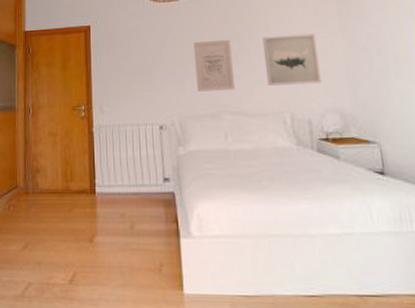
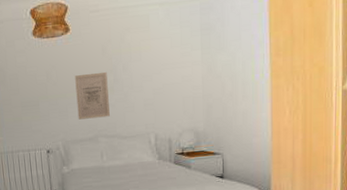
wall art: present [262,33,321,86] -> none [135,64,182,112]

